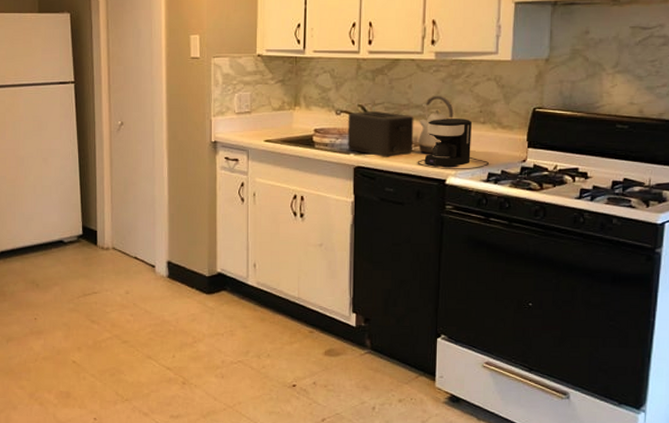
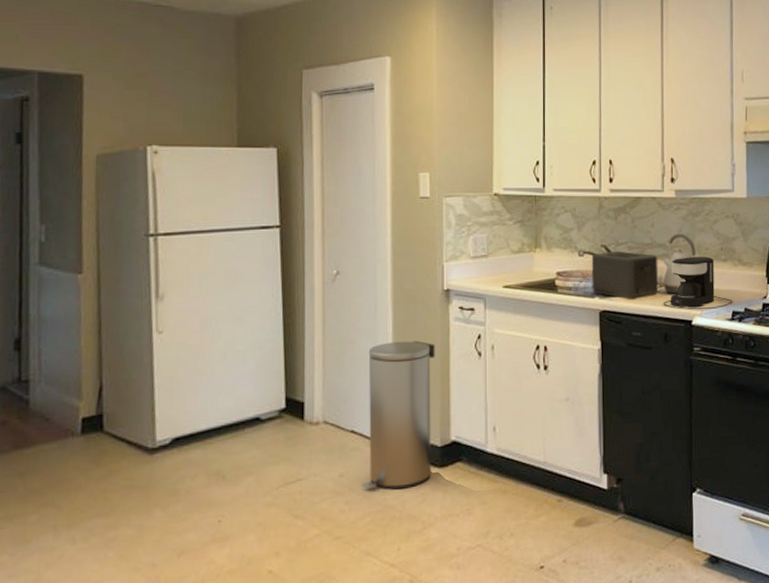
pedal bin: none [143,185,204,308] -> present [361,340,435,490]

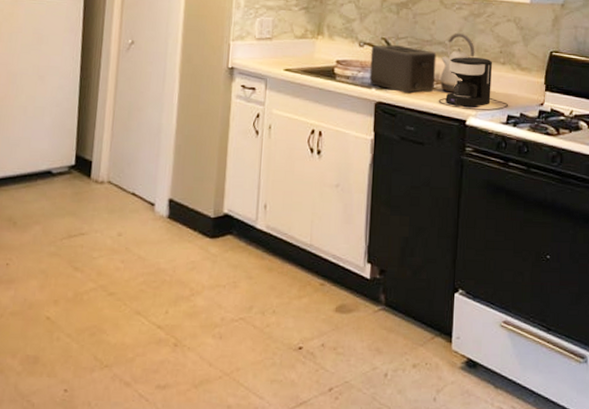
pedal bin: present [361,340,435,490] -> none [137,112,216,255]

